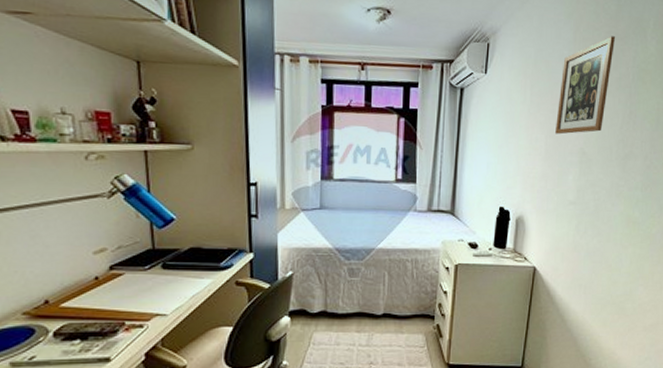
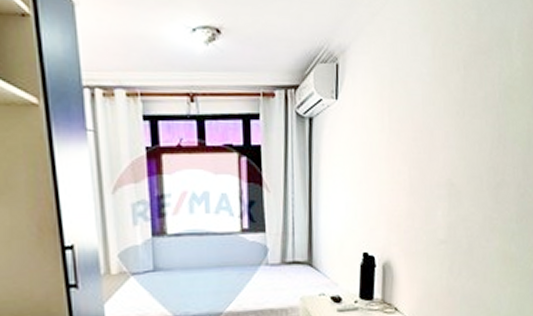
picture frame: present [555,36,615,135] -> none [419,50,478,165]

